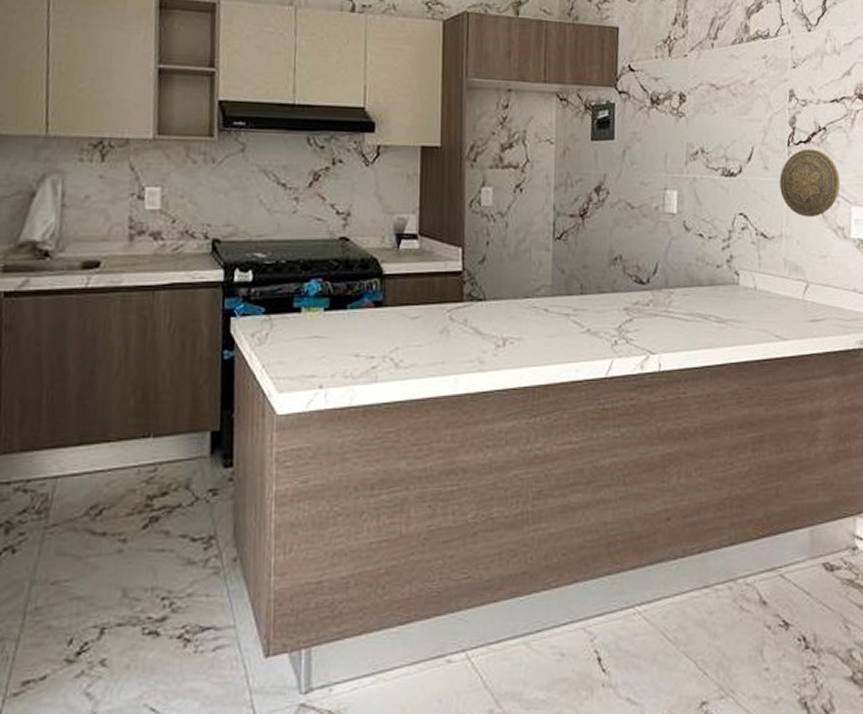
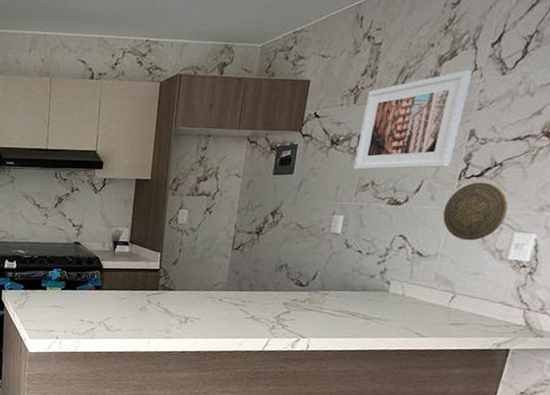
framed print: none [679,25,780,135] -> present [353,70,472,170]

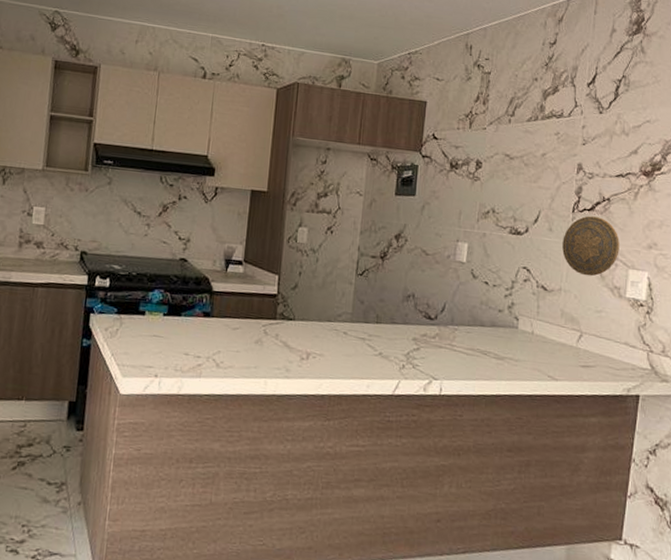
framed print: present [353,70,472,170] -> none [473,106,573,199]

